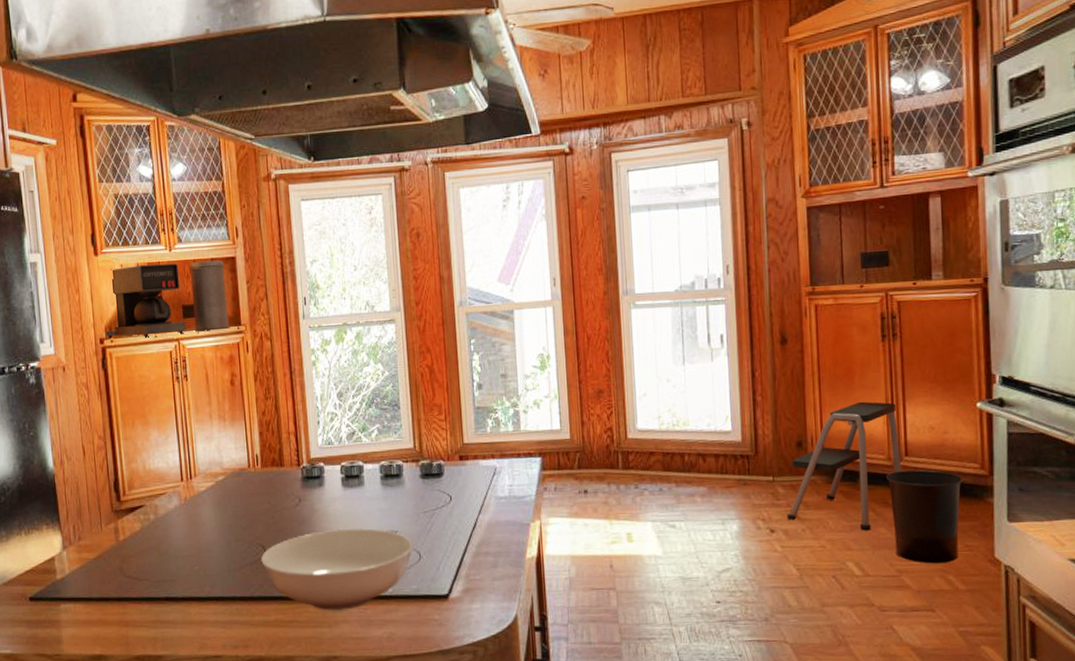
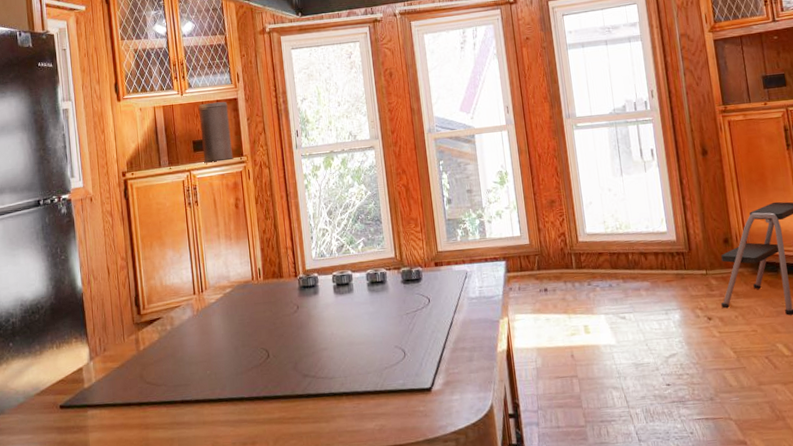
coffee maker: present [105,263,186,339] -> none [126,105,196,172]
bowl: present [261,527,414,612] -> none [265,330,399,407]

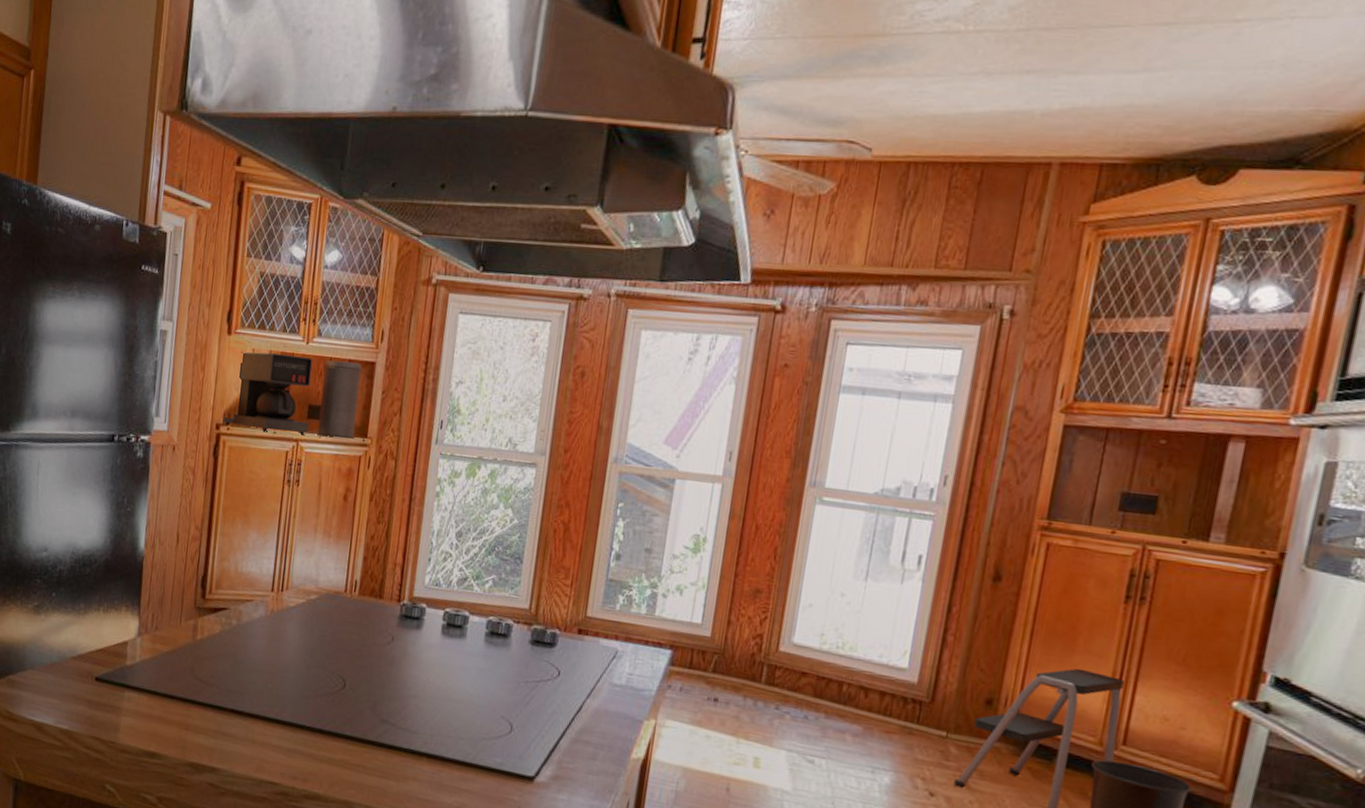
coffee maker: none [126,105,196,172] -> present [223,352,313,435]

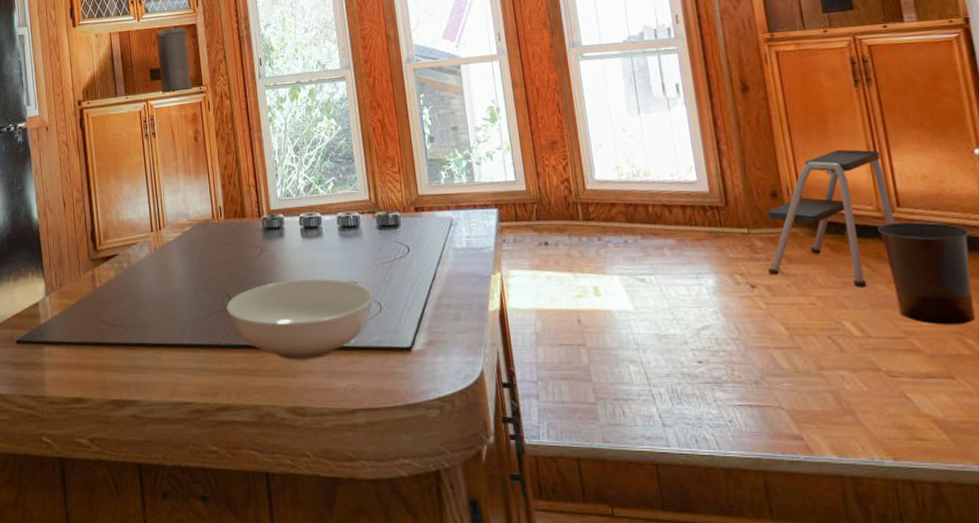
coffee maker: present [223,352,313,435] -> none [82,31,154,101]
bowl: none [338,676,507,768] -> present [226,278,374,362]

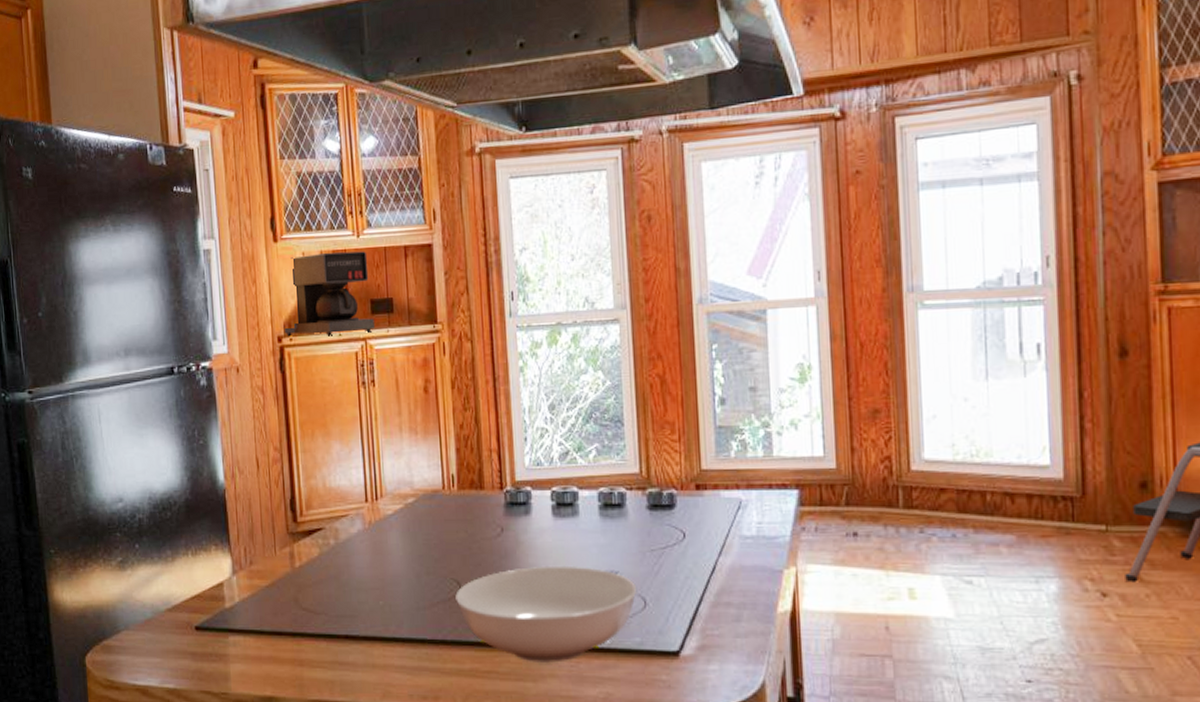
coffee maker: none [82,31,154,101] -> present [283,251,375,337]
canister: present [155,27,193,93] -> none [379,247,425,330]

